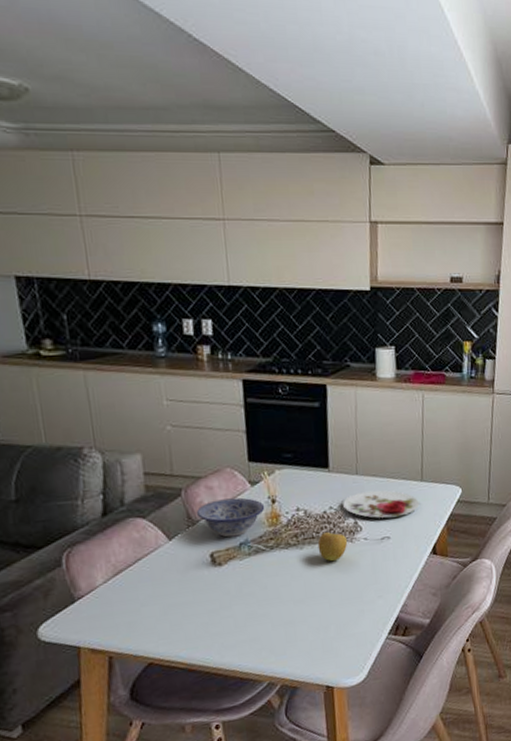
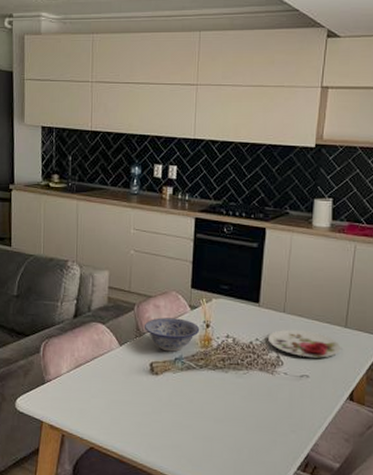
apple: present [317,532,348,562] -> none [241,362,269,390]

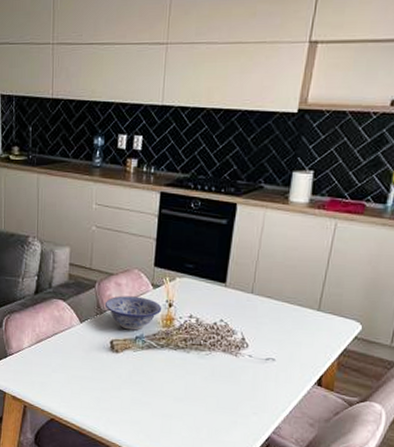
plate: present [268,329,341,358] -> none [234,311,312,342]

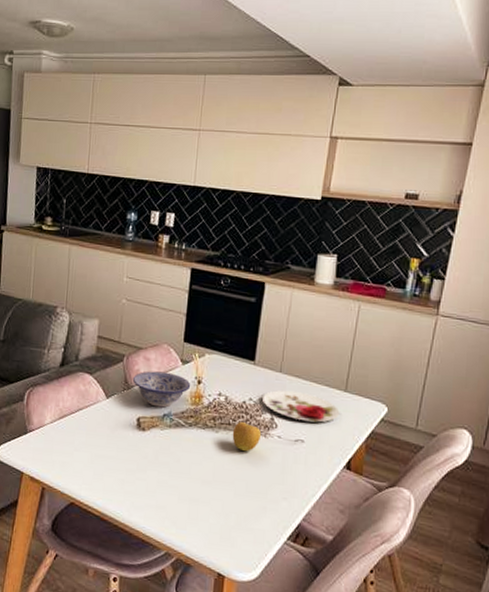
apple: none [203,342,233,371] -> present [232,422,262,452]
plate: none [234,311,312,342] -> present [263,390,340,423]

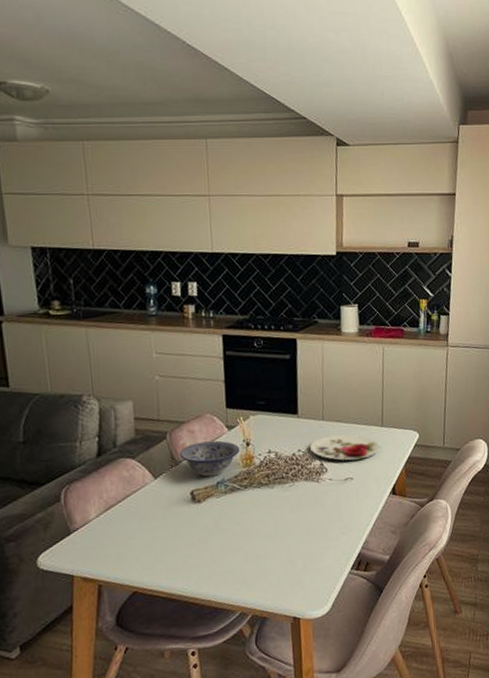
apple: present [232,422,262,452] -> none [287,473,315,500]

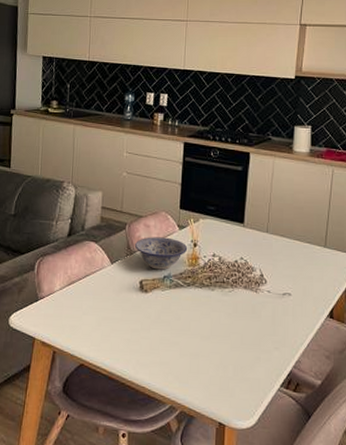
plate: present [310,434,380,461] -> none [252,248,321,277]

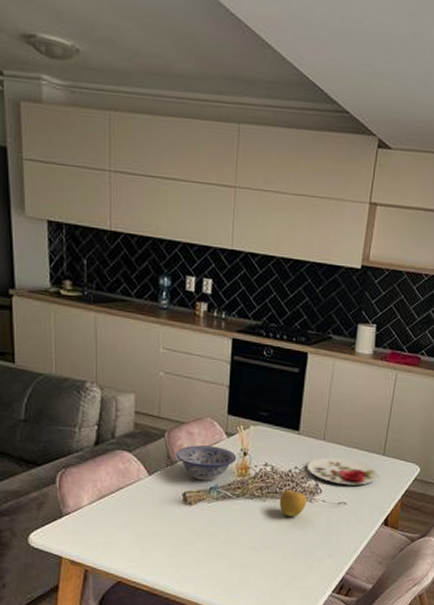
apple: none [226,280,253,307] -> present [279,490,307,518]
plate: none [252,248,321,277] -> present [307,457,379,485]

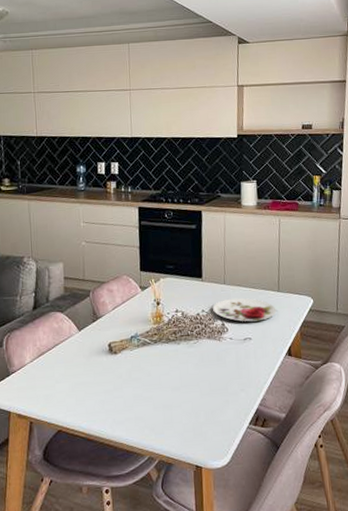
bowl: present [175,445,237,481] -> none [99,299,152,331]
apple: present [279,490,307,518] -> none [191,331,217,357]

